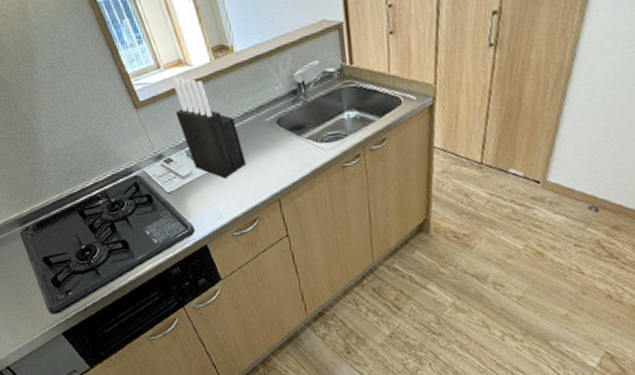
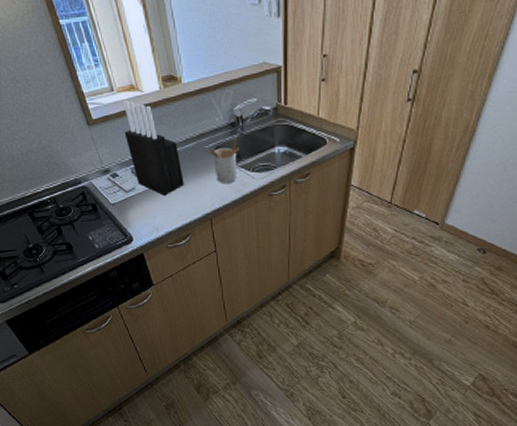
utensil holder: none [269,105,304,159] -> present [208,136,240,183]

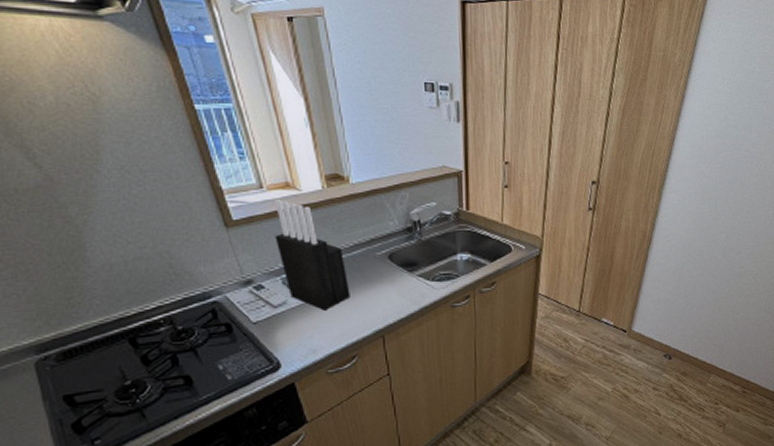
utensil holder: present [208,136,240,183] -> none [380,242,417,294]

